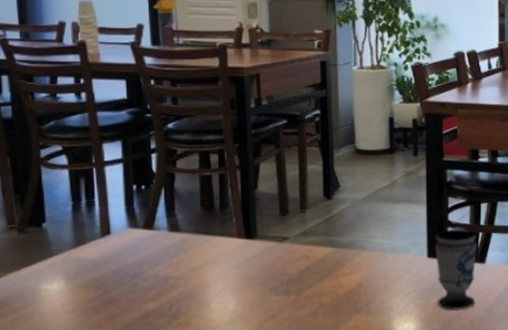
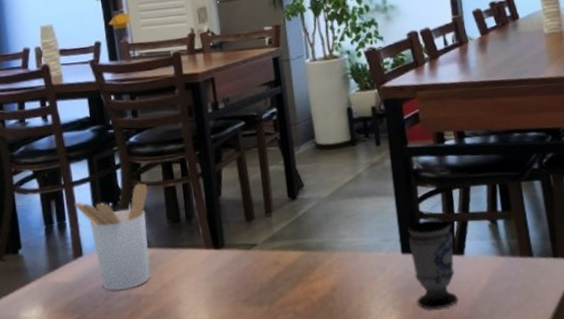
utensil holder: none [105,169,183,270] -> present [75,183,151,291]

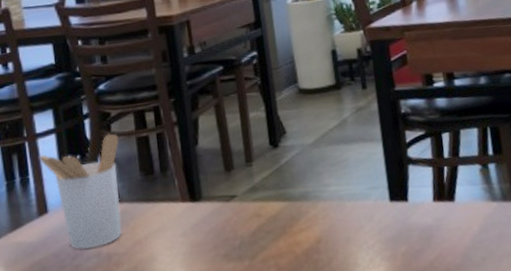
cup: present [407,219,458,310] -> none [396,164,449,259]

